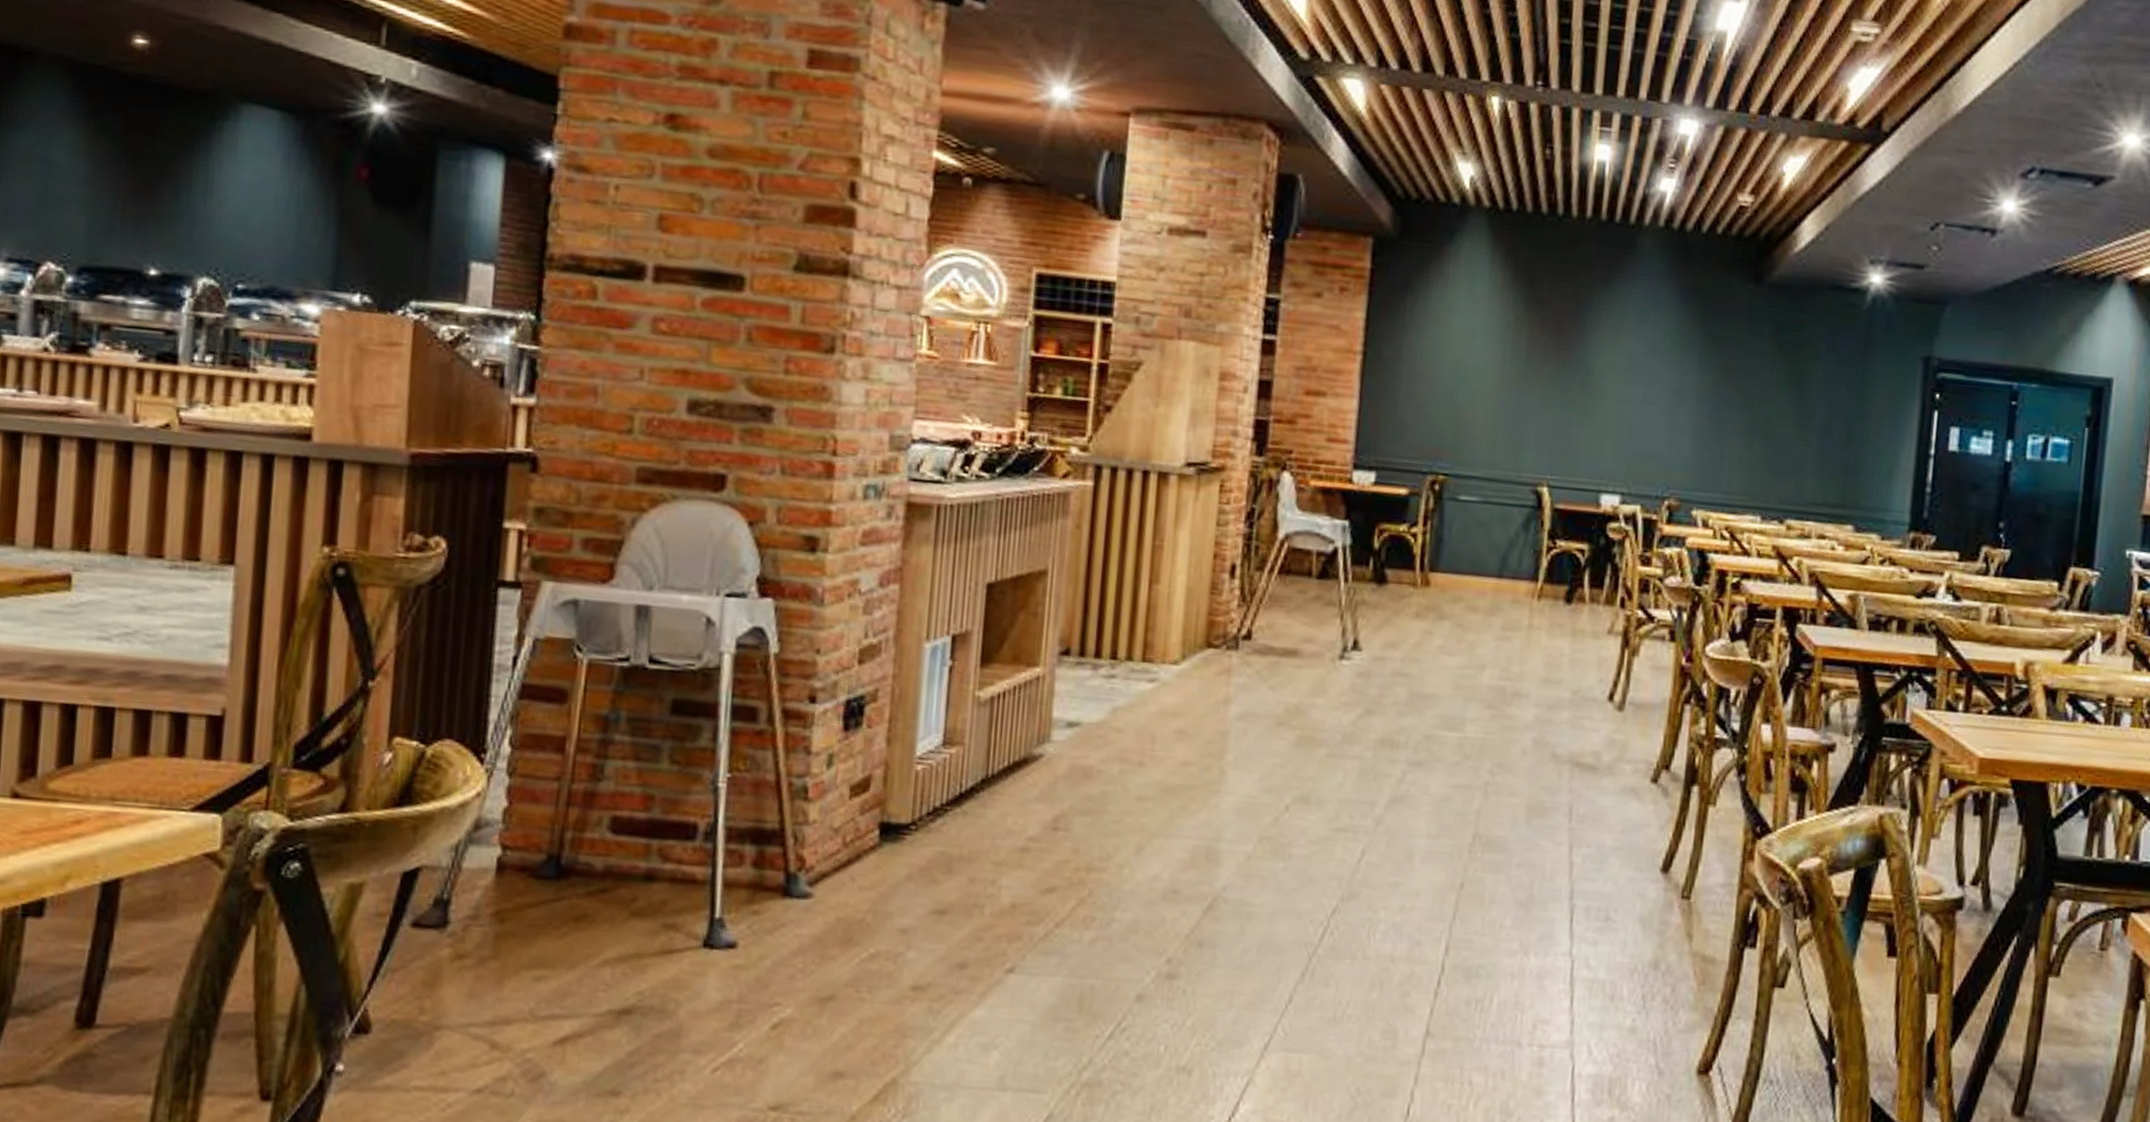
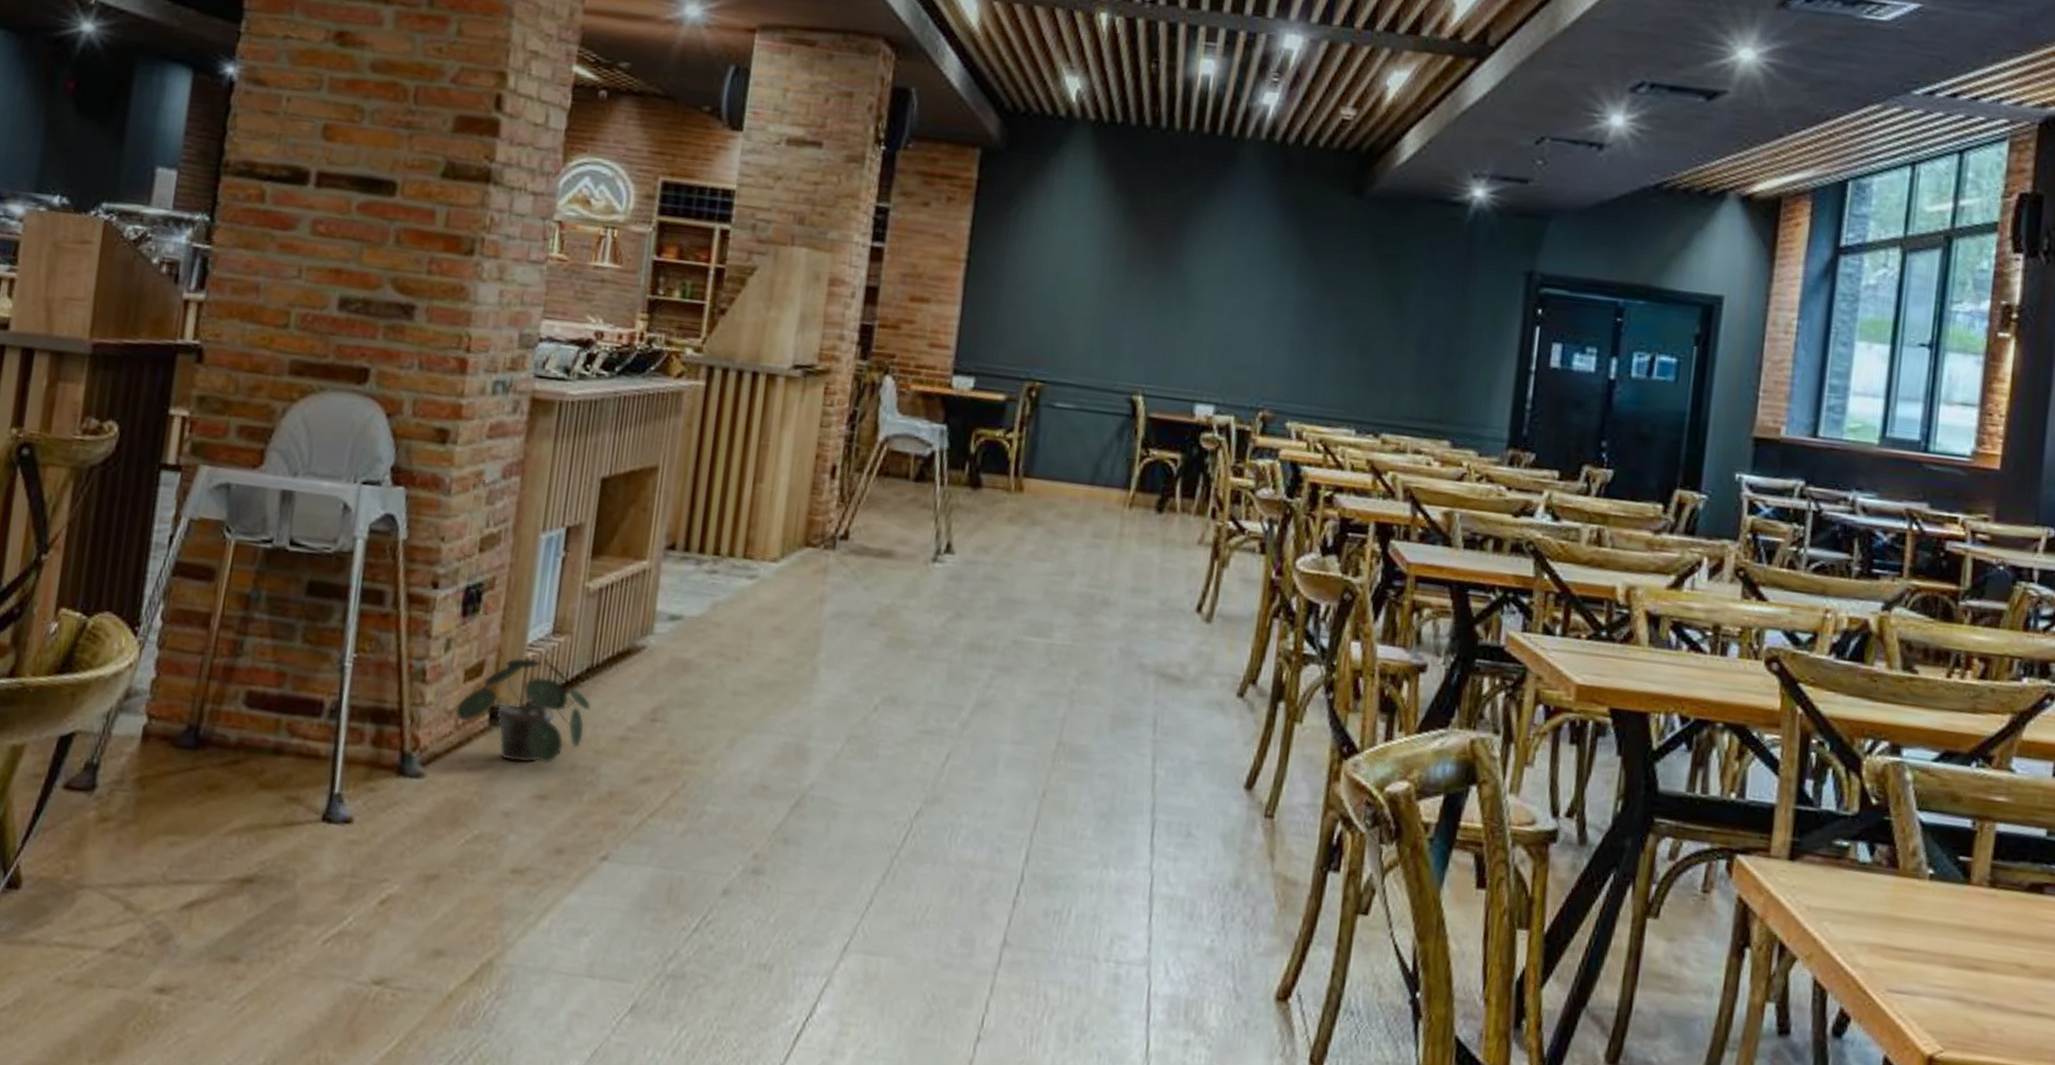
potted plant: none [841,770,989,879] -> present [454,657,592,765]

